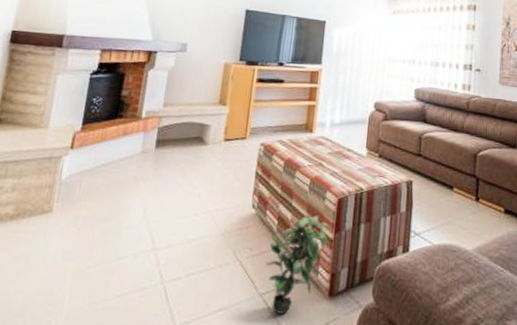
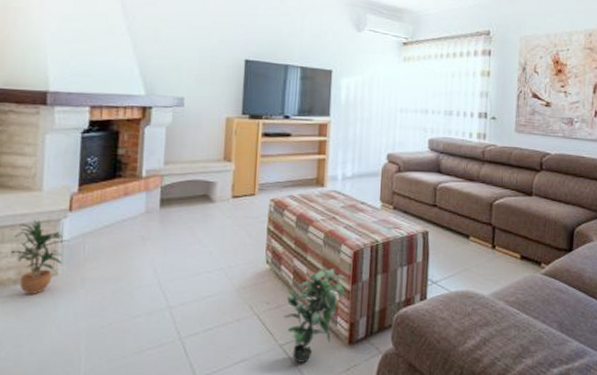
potted plant: none [12,156,67,231] -> present [11,219,69,294]

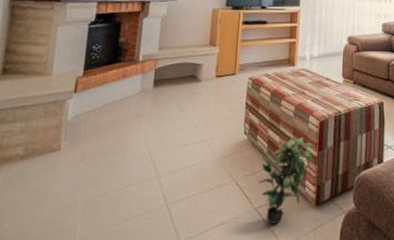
potted plant: present [11,219,69,294] -> none [20,101,72,168]

